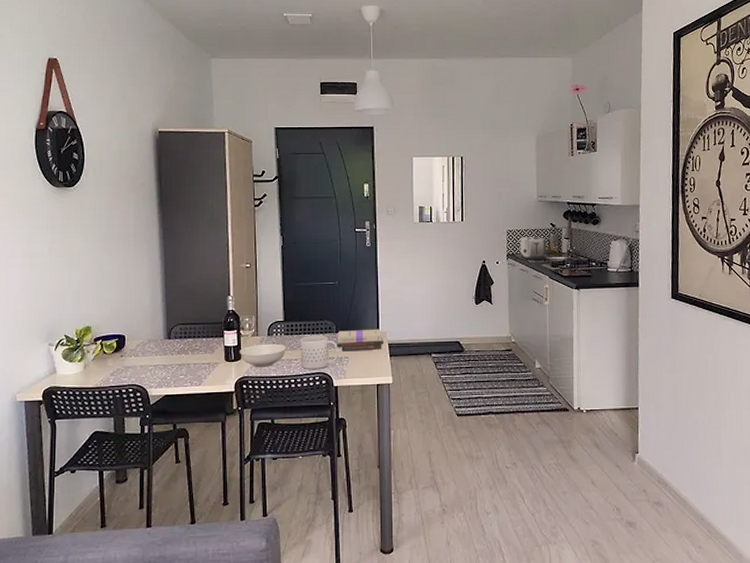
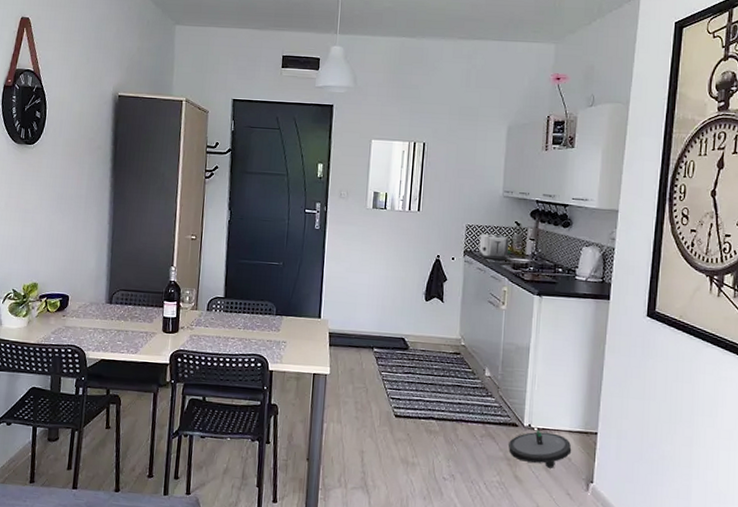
bowl: present [240,343,286,367] -> none [178,318,224,343]
mug: present [300,335,338,369] -> none [238,315,277,351]
books: present [335,329,383,352] -> none [274,313,324,338]
robot vacuum: none [562,412,618,445] -> present [509,430,572,468]

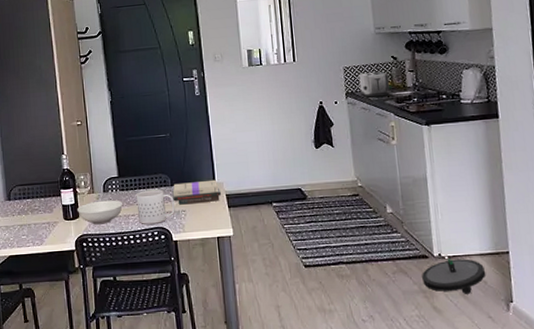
bowl: none [178,318,224,343] -> present [77,200,123,225]
mug: none [238,315,277,351] -> present [136,189,175,224]
books: none [274,313,324,338] -> present [171,179,221,205]

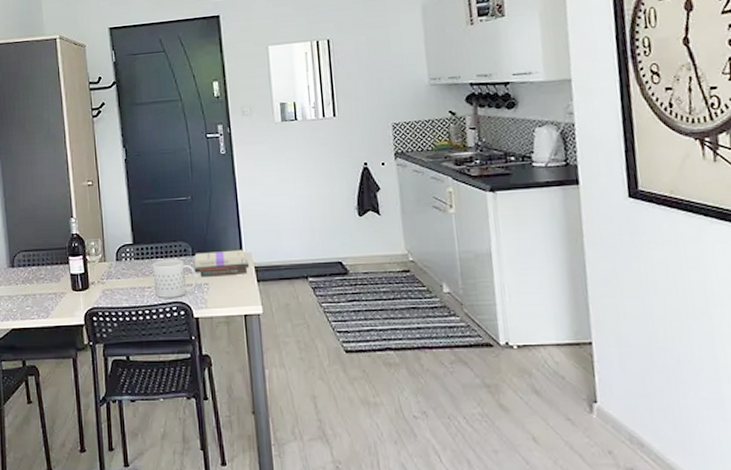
bowl: present [77,200,123,225] -> none [87,269,138,297]
toaster: present [359,72,390,98] -> none [410,129,447,159]
robot vacuum: present [422,258,486,294] -> none [485,348,564,391]

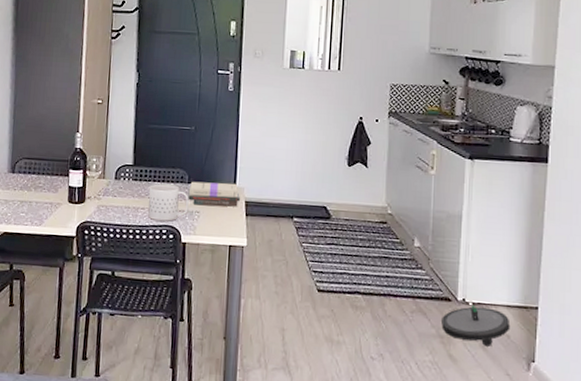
robot vacuum: none [485,348,564,391] -> present [441,305,511,346]

